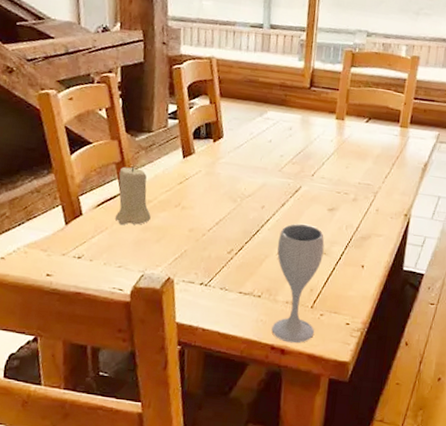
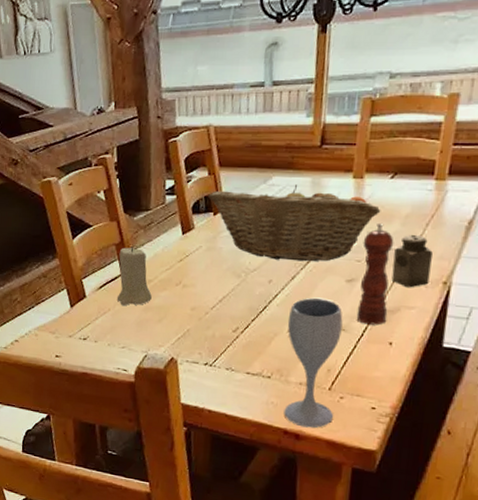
fruit basket: none [209,119,358,192] -> present [208,184,381,262]
pepper mill: none [335,160,368,250] -> present [356,222,394,325]
salt shaker: none [364,172,397,218] -> present [391,235,433,288]

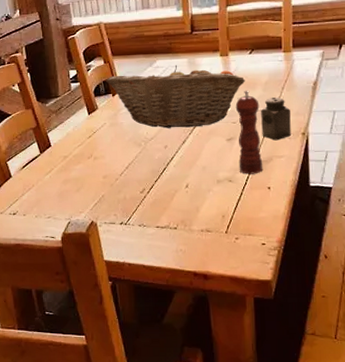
candle: present [116,246,152,305] -> none [36,129,69,180]
cup: present [284,298,343,428] -> none [185,157,233,268]

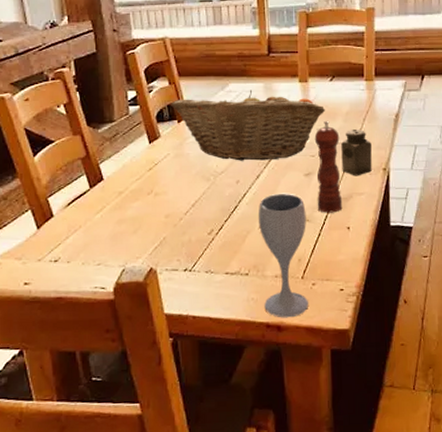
cup: none [185,157,233,268] -> present [259,194,309,318]

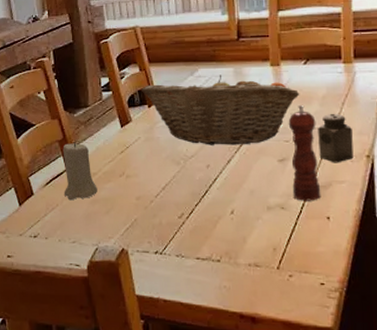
candle: none [85,159,124,220] -> present [62,142,97,200]
cup: present [259,194,309,318] -> none [230,180,286,310]

